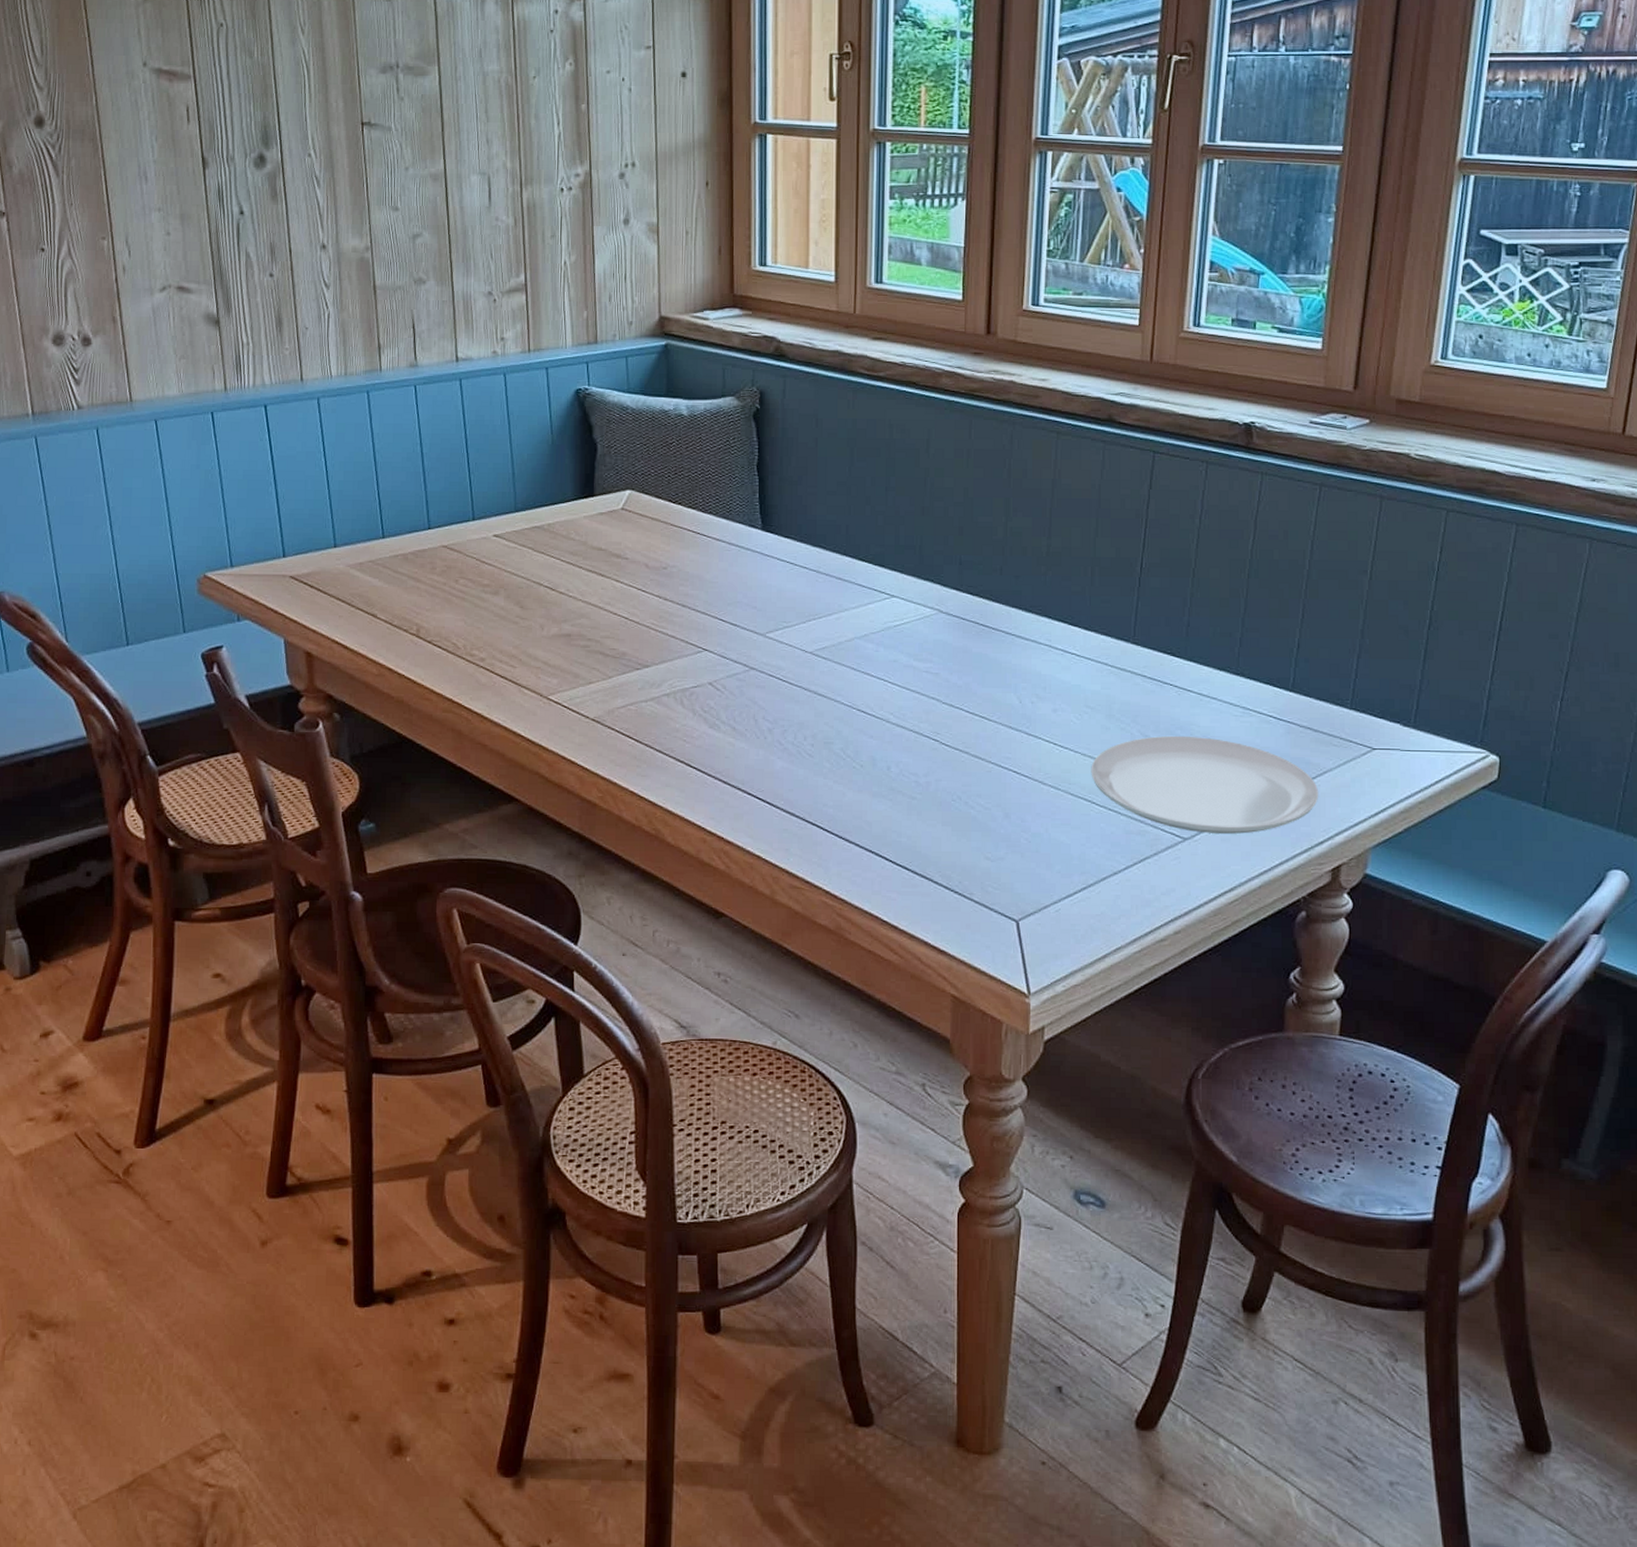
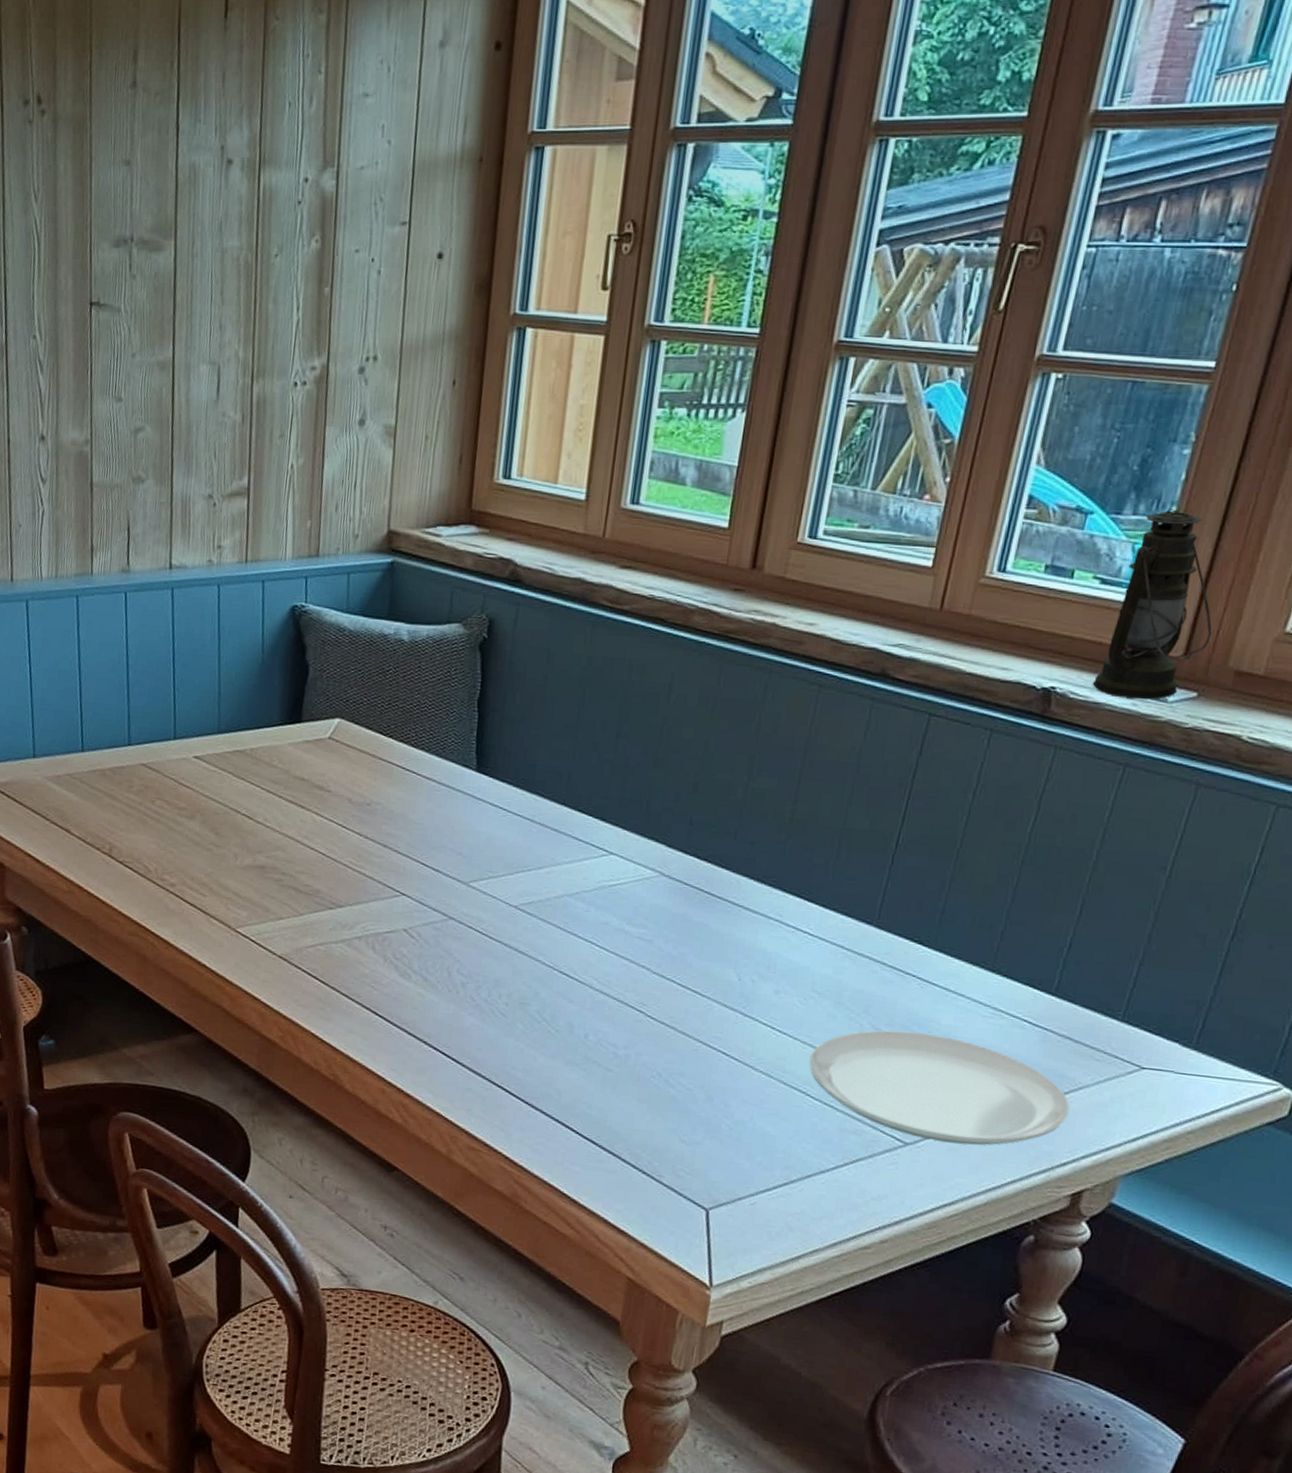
lantern: none [1285,267,1373,427] -> present [1093,509,1212,699]

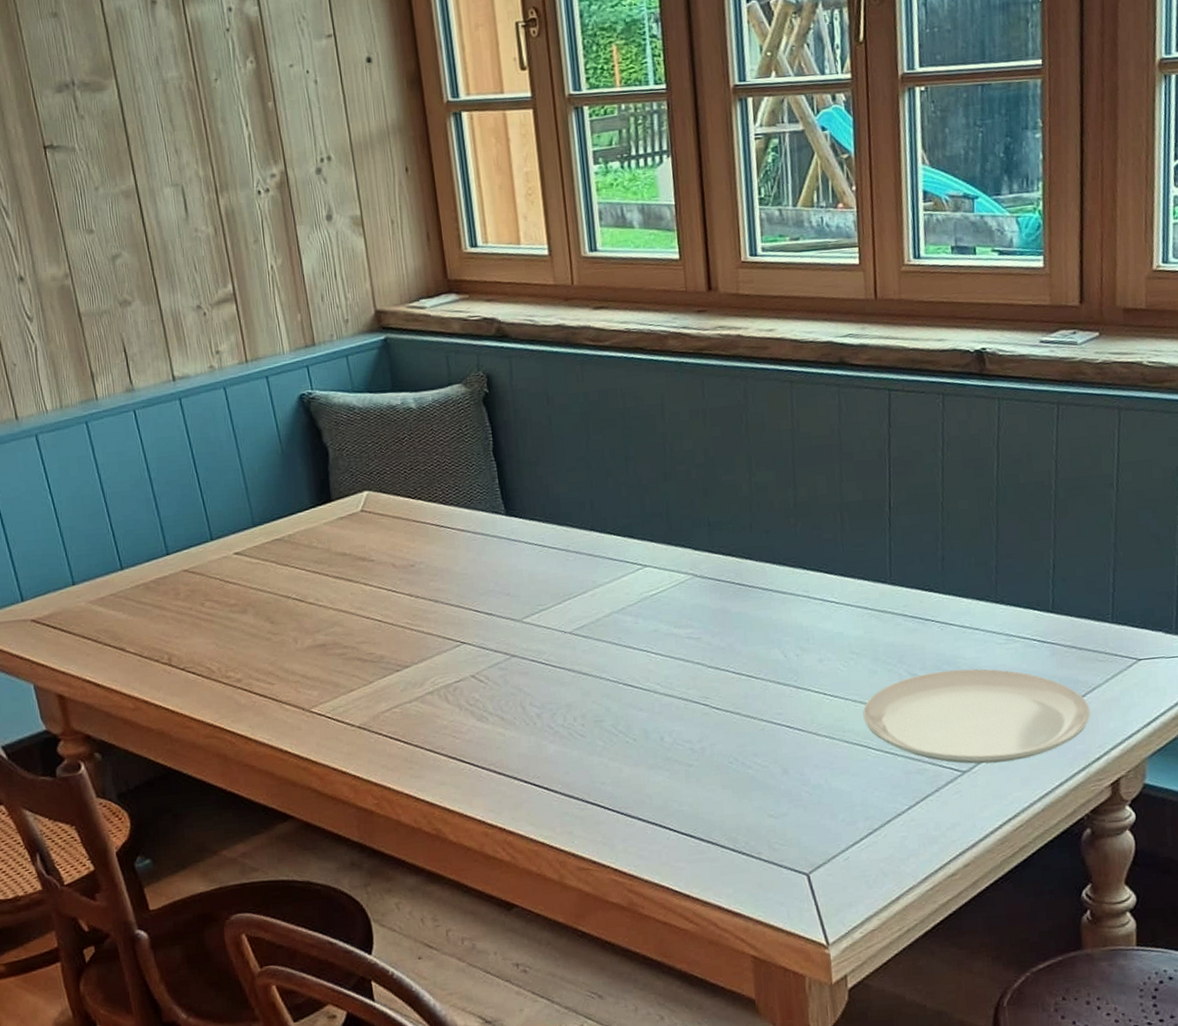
lantern: present [1093,509,1212,699] -> none [1015,184,1098,347]

